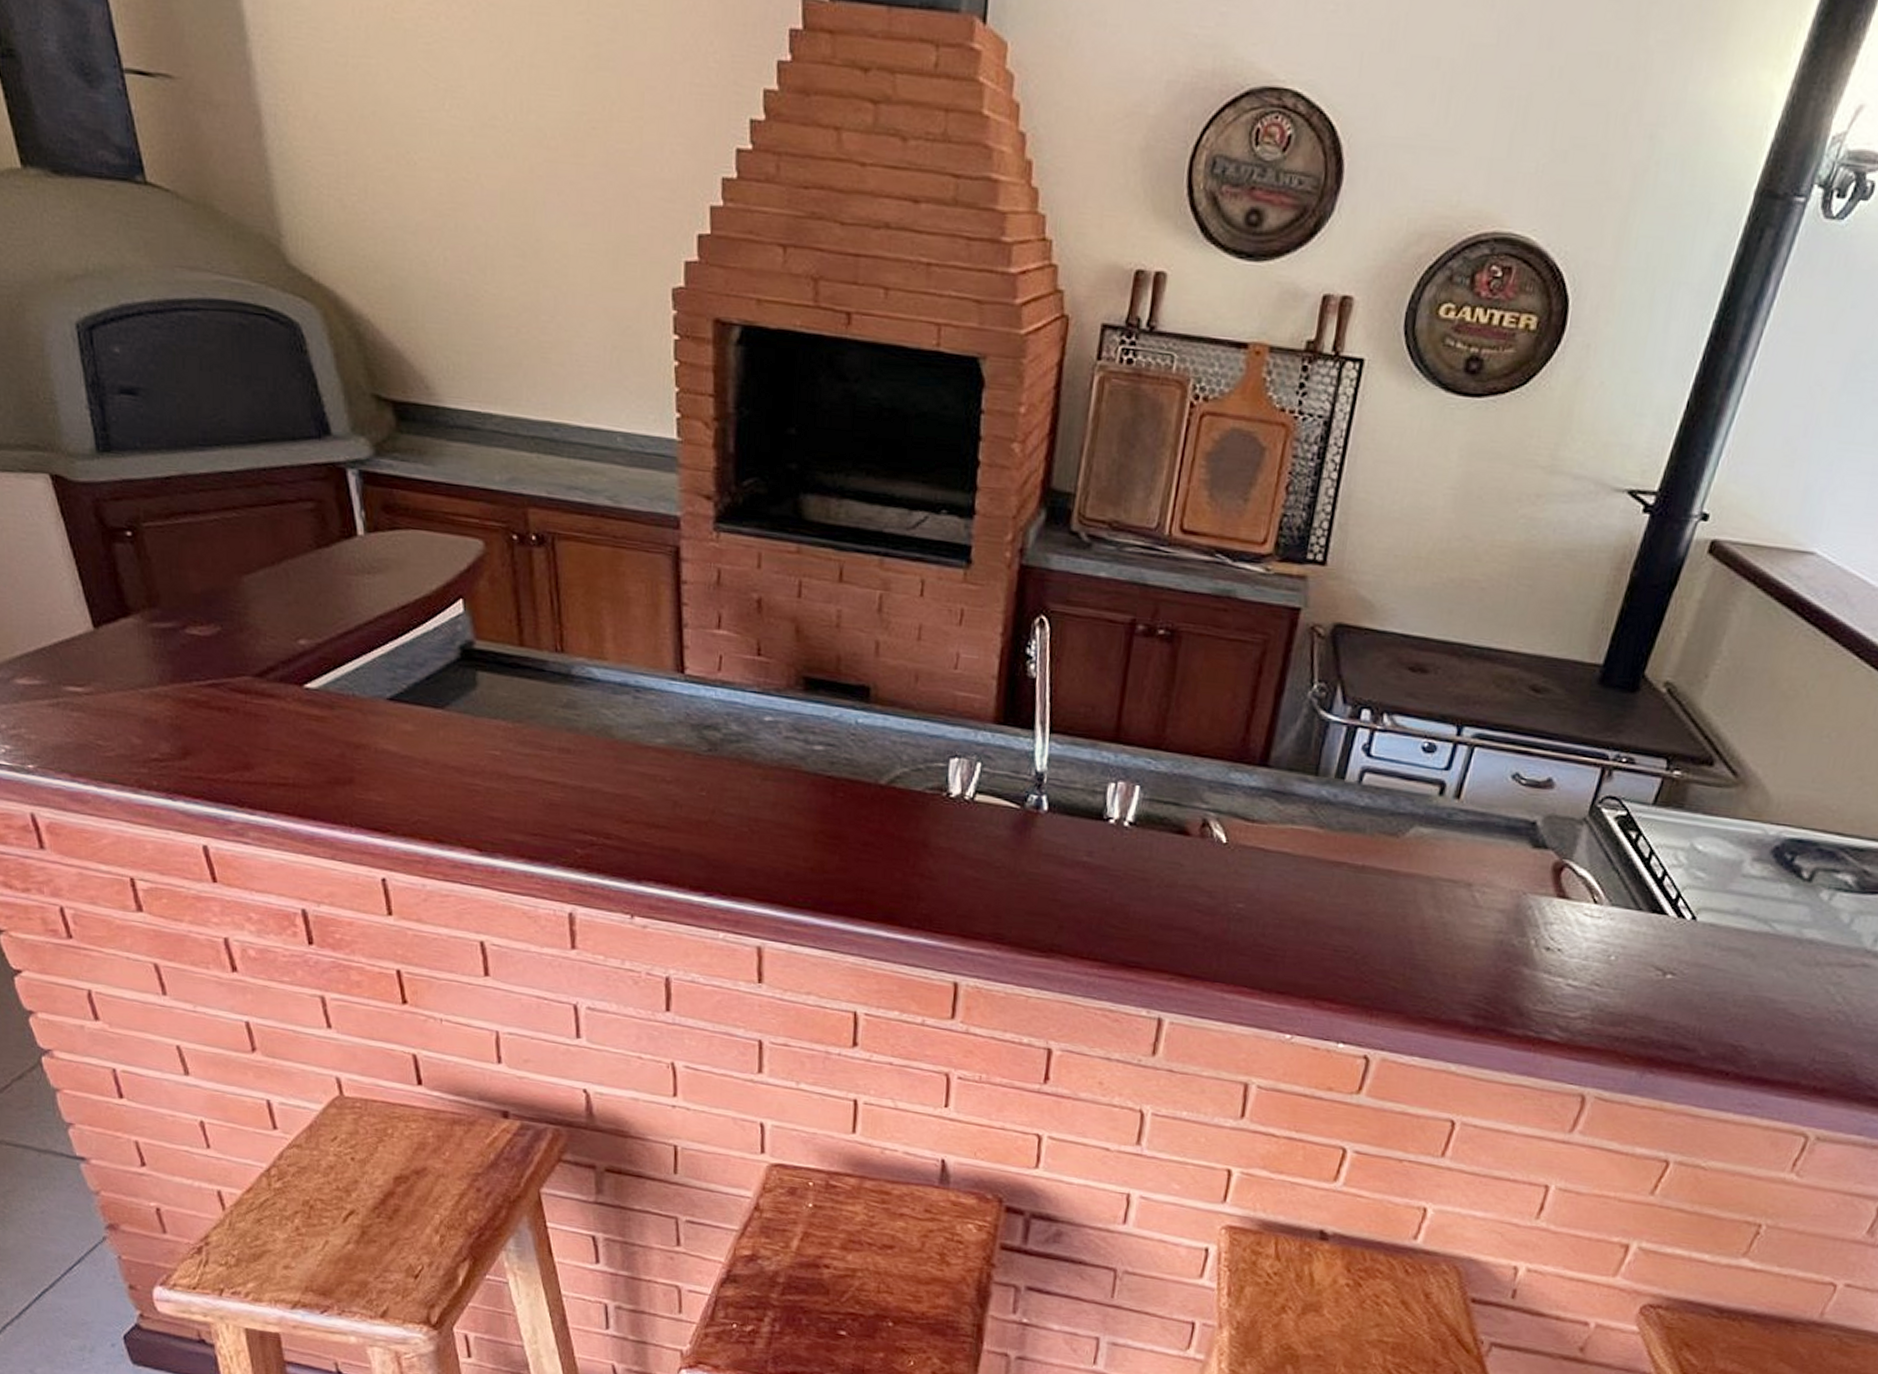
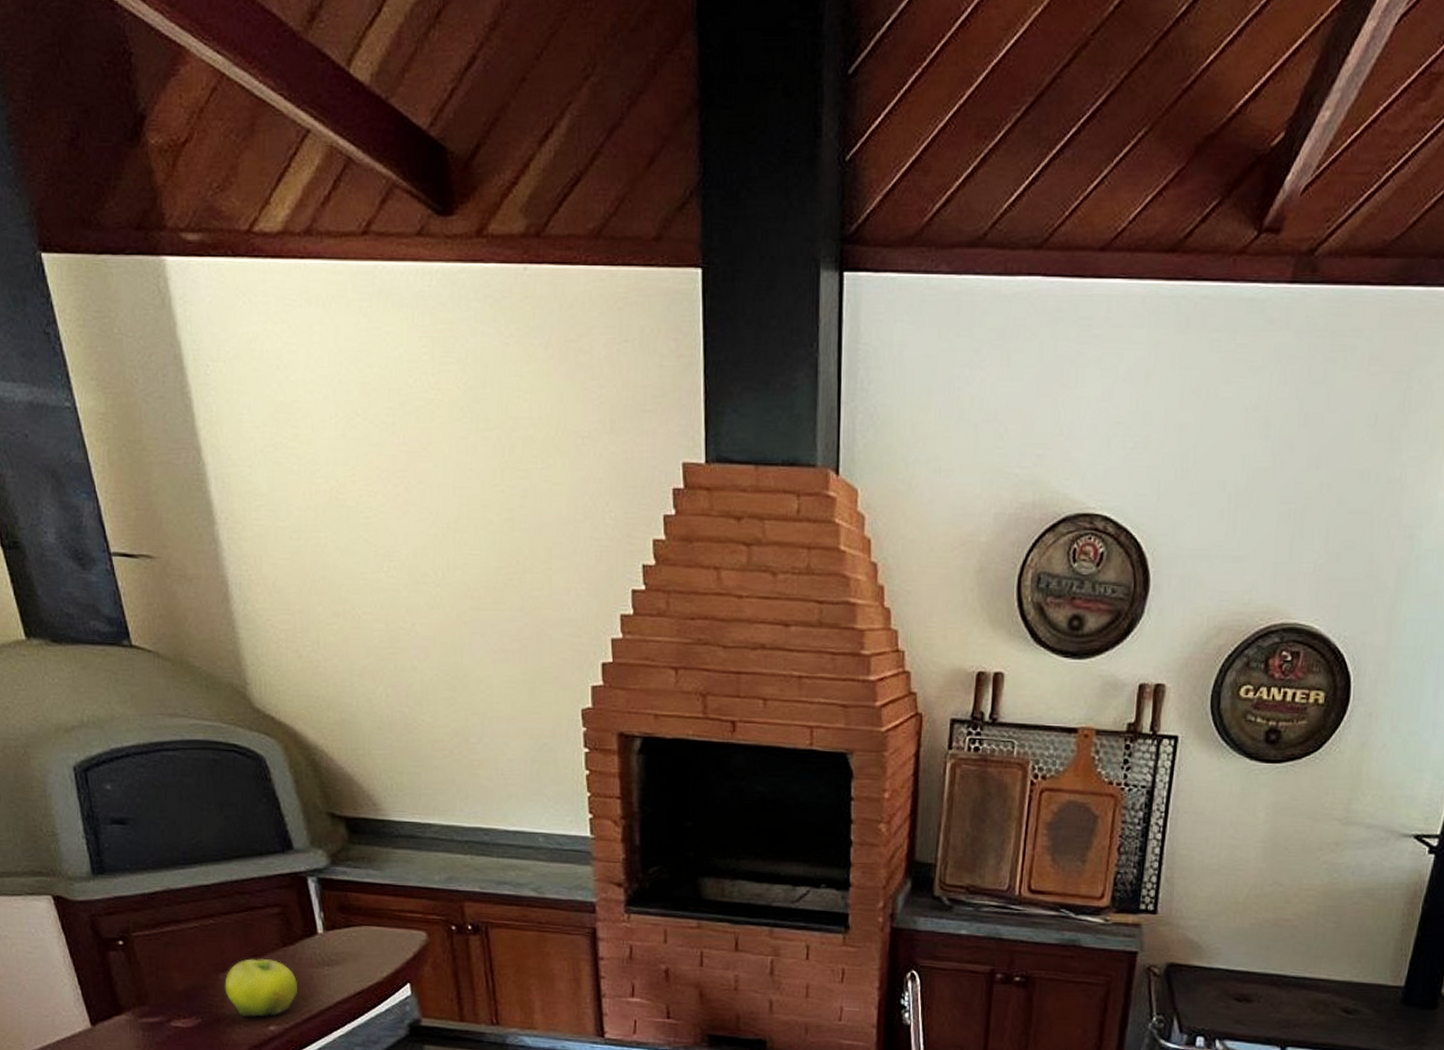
fruit: none [248,560,332,629] -> present [224,958,297,1018]

